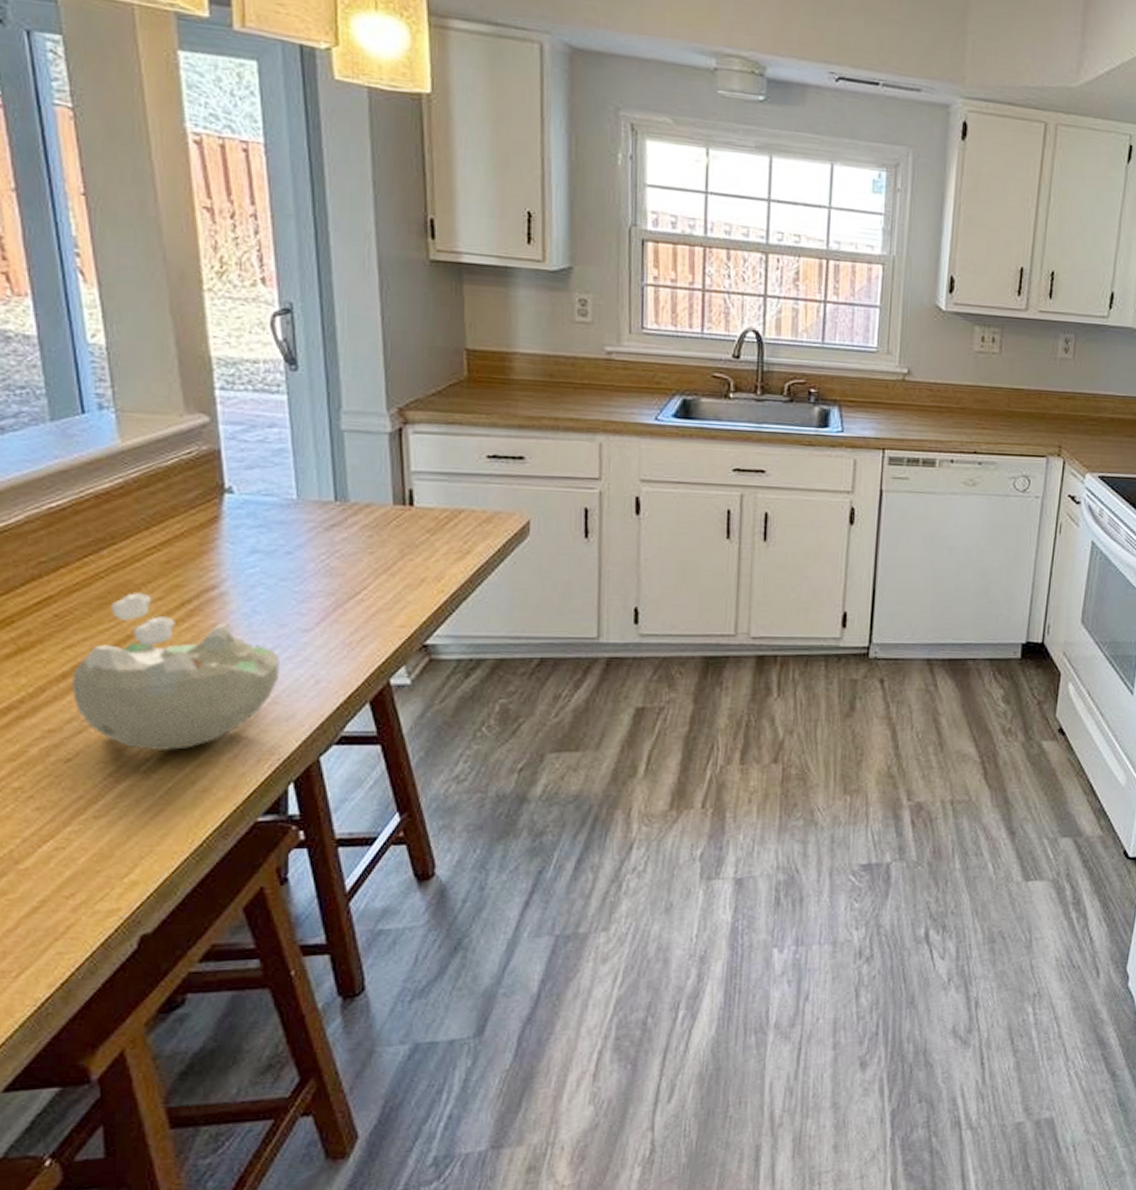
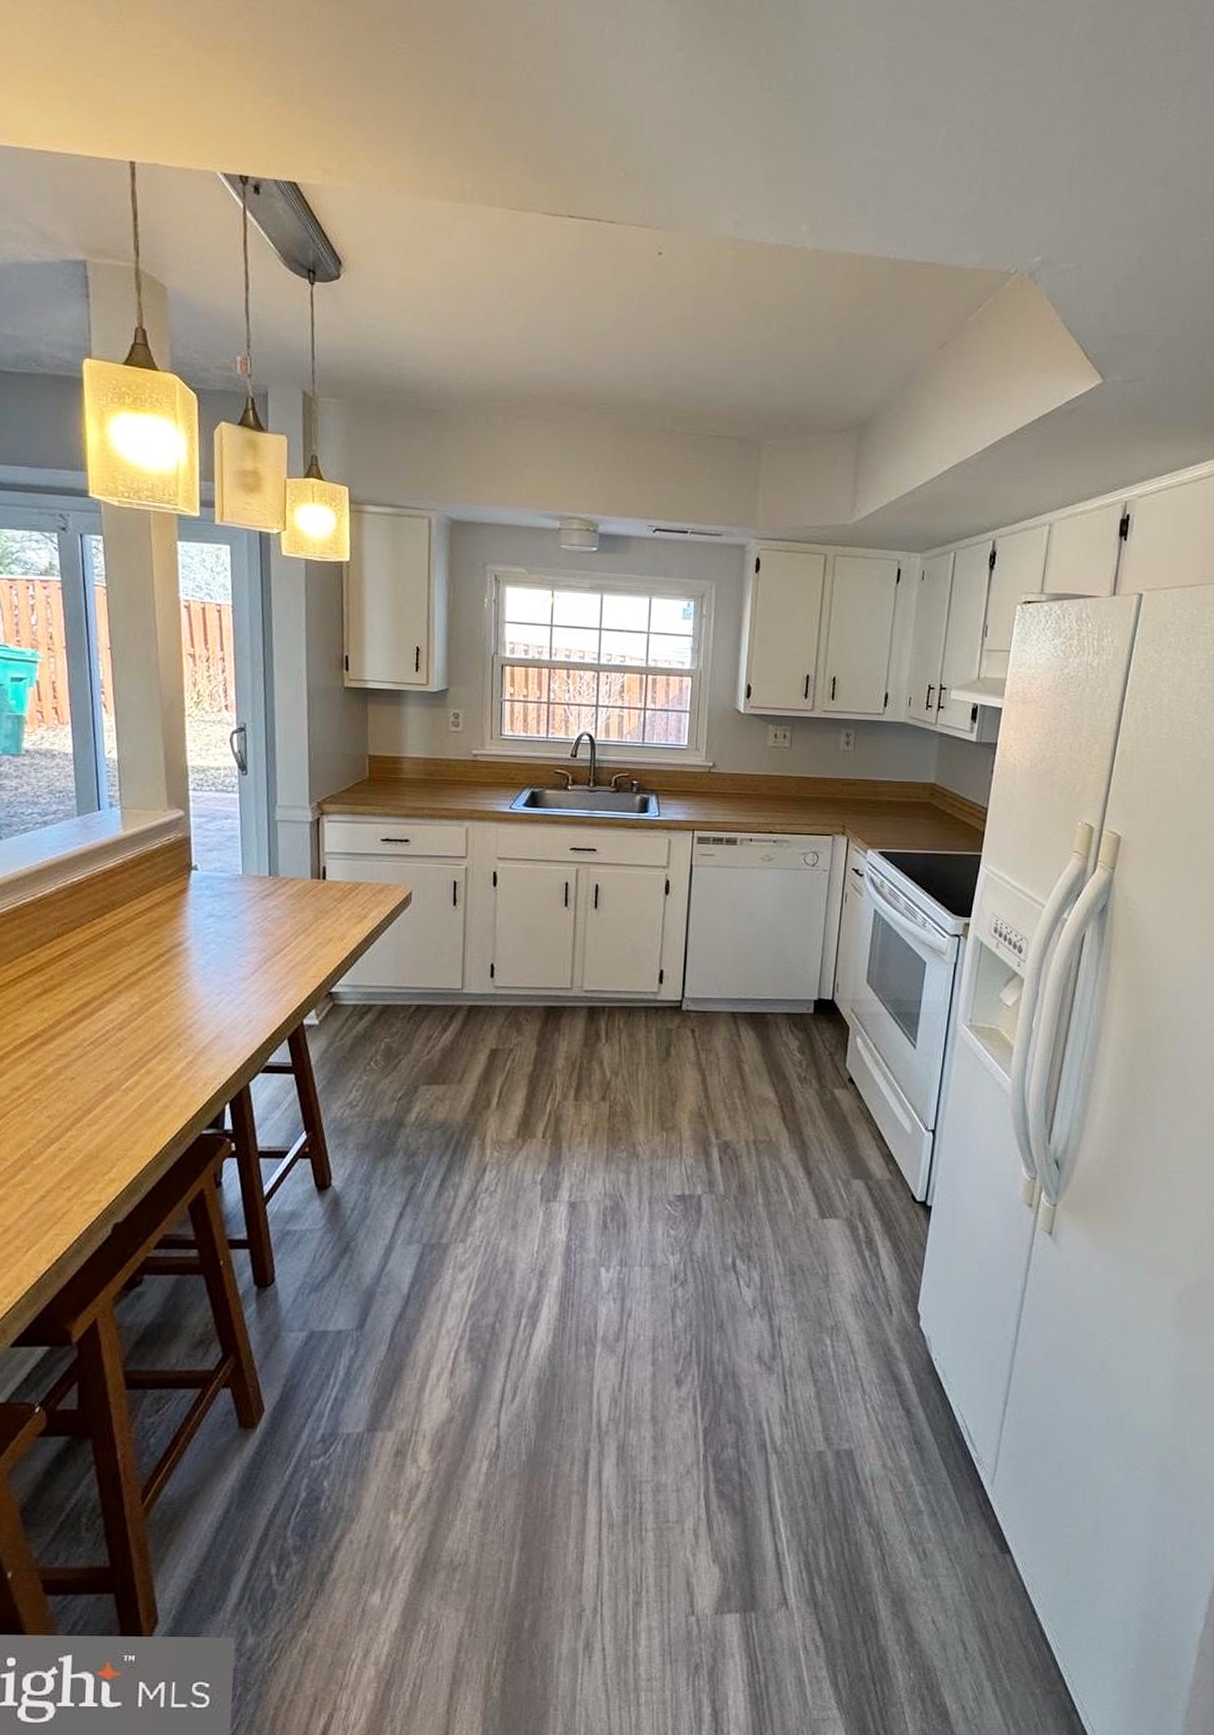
bowl: present [72,593,280,750] -> none [78,948,224,1073]

